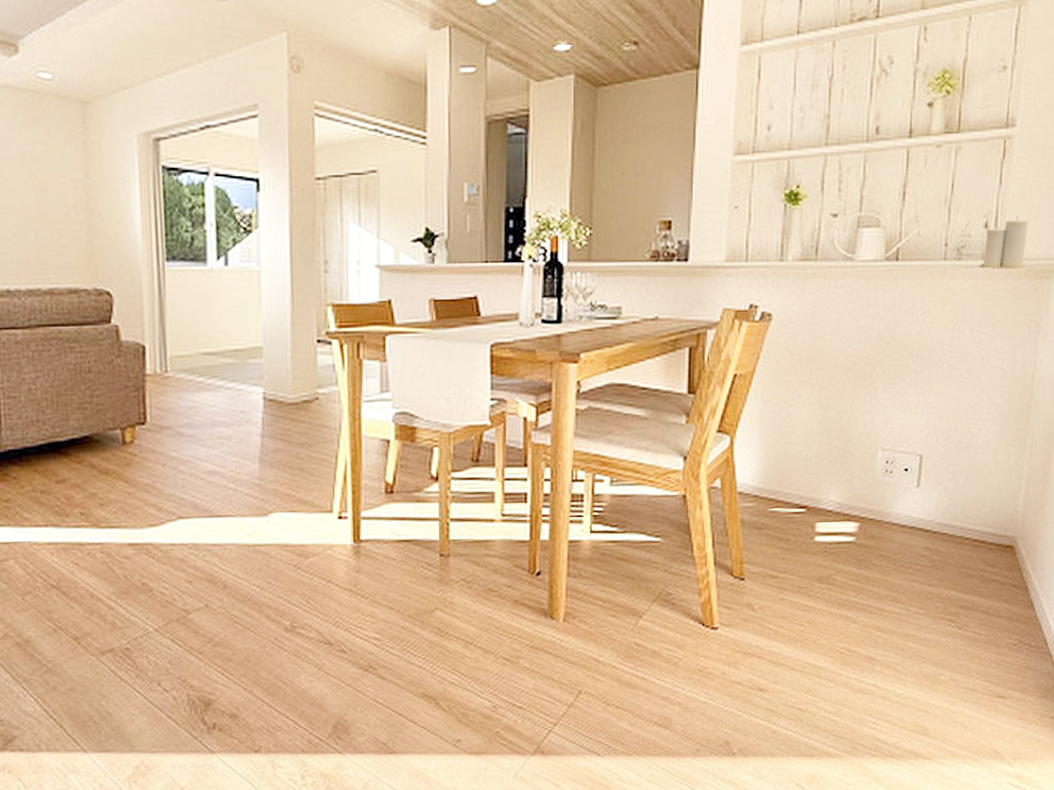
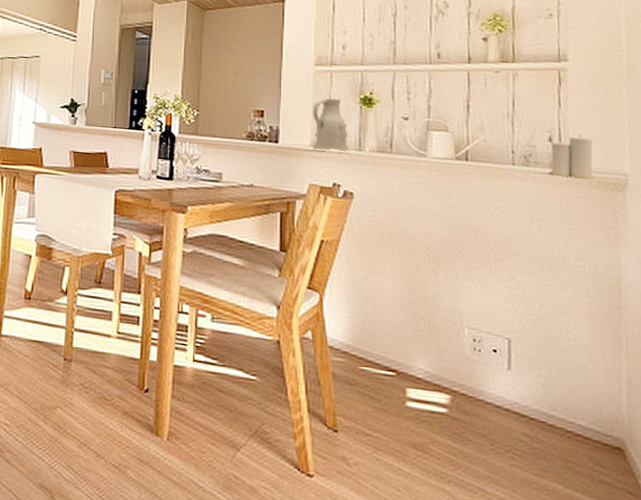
ceramic pitcher: none [728,197,769,267] -> present [313,98,349,154]

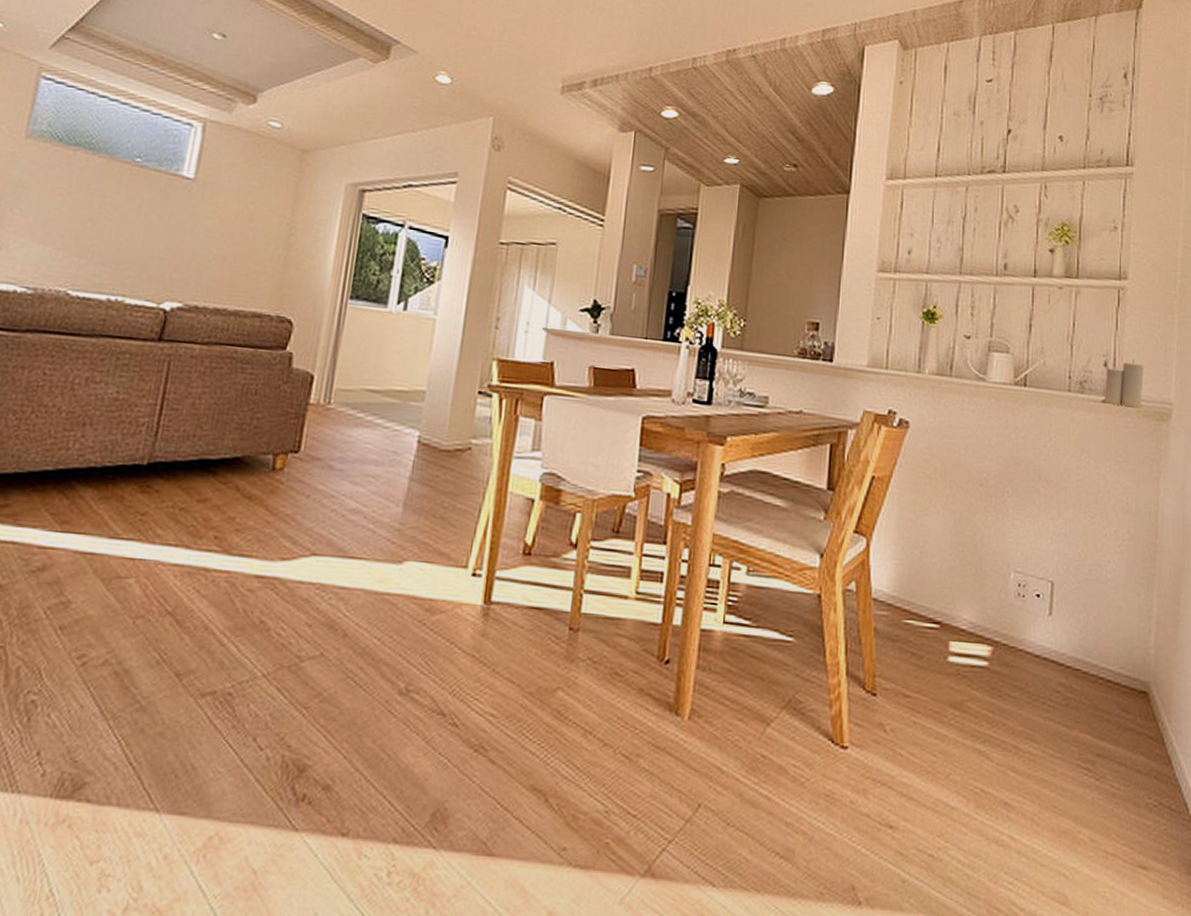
ceramic pitcher: present [313,98,349,154] -> none [870,311,908,376]

